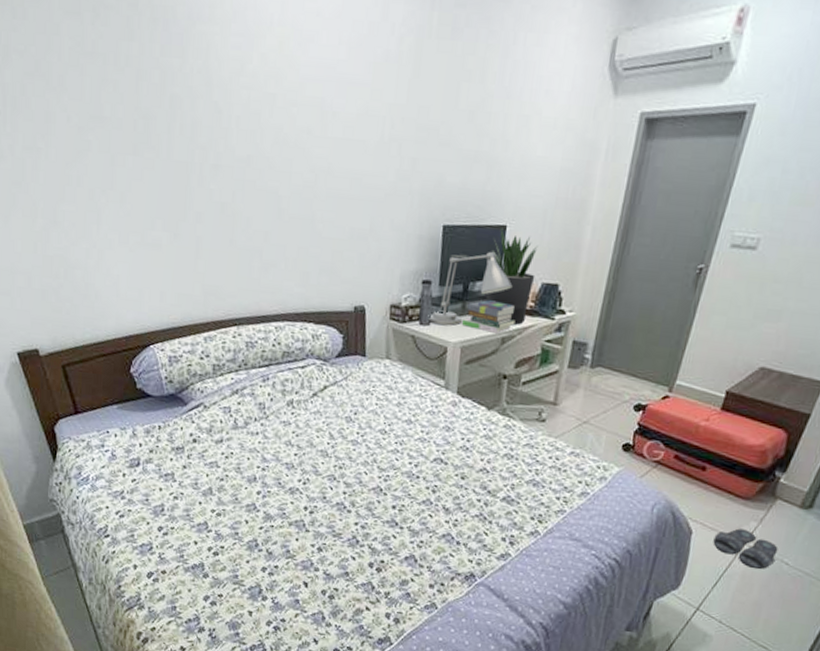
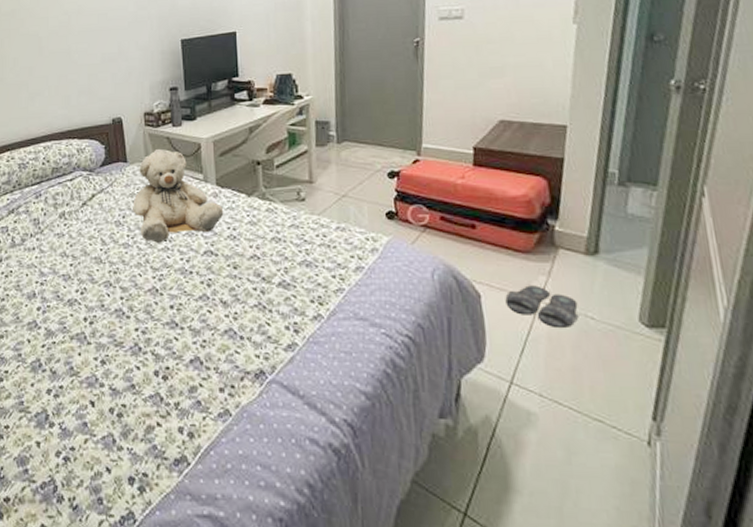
teddy bear: none [366,346,461,445] -> present [133,148,224,243]
desk lamp: present [427,251,513,326] -> none [179,54,251,125]
books: present [461,300,516,333] -> none [210,96,259,125]
planter: present [485,228,538,325] -> none [227,35,270,114]

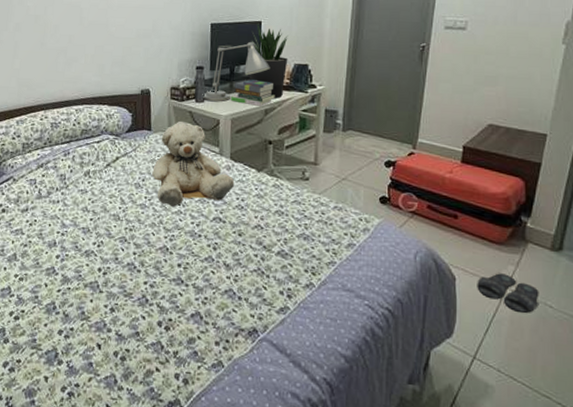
desk lamp: none [179,54,251,125] -> present [202,41,270,102]
books: none [210,96,259,125] -> present [230,79,275,106]
planter: none [227,35,270,114] -> present [249,23,288,98]

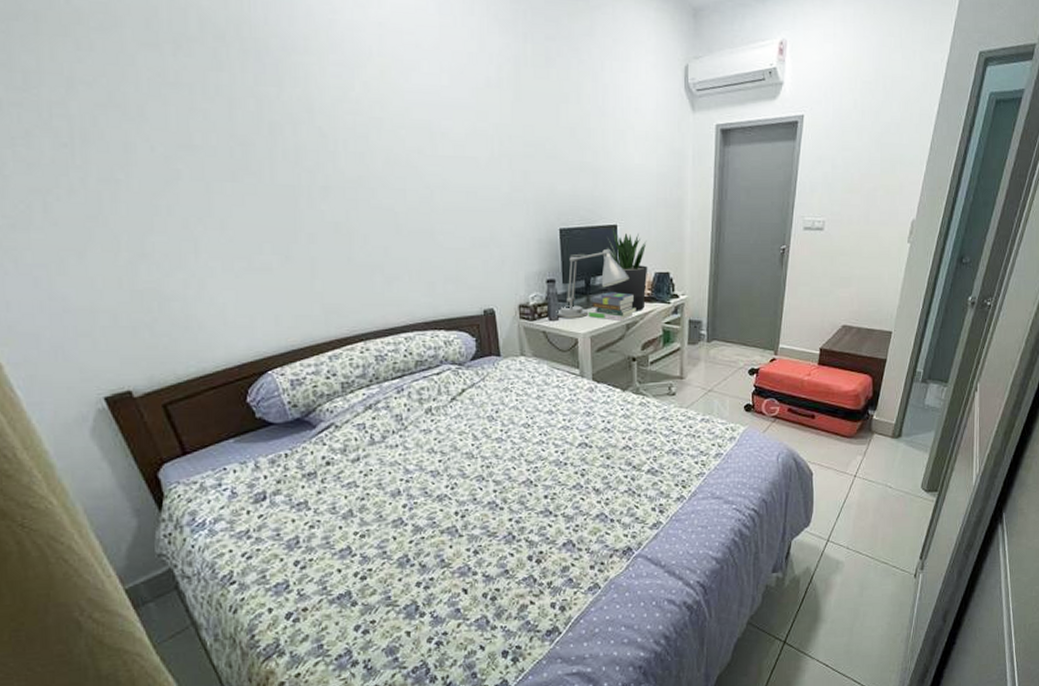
teddy bear: present [152,120,235,207] -> none [506,342,599,437]
slippers: present [477,273,539,313] -> none [831,463,882,496]

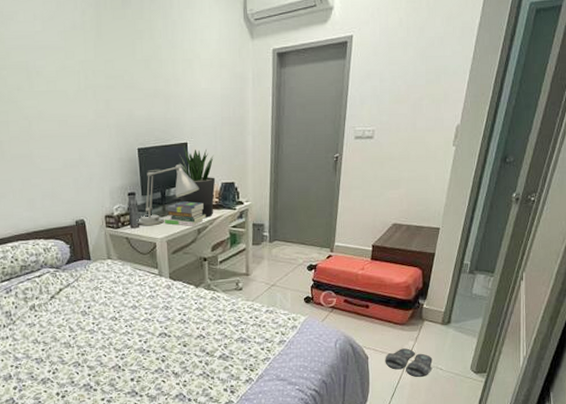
slippers: none [831,463,882,496] -> present [385,348,433,377]

